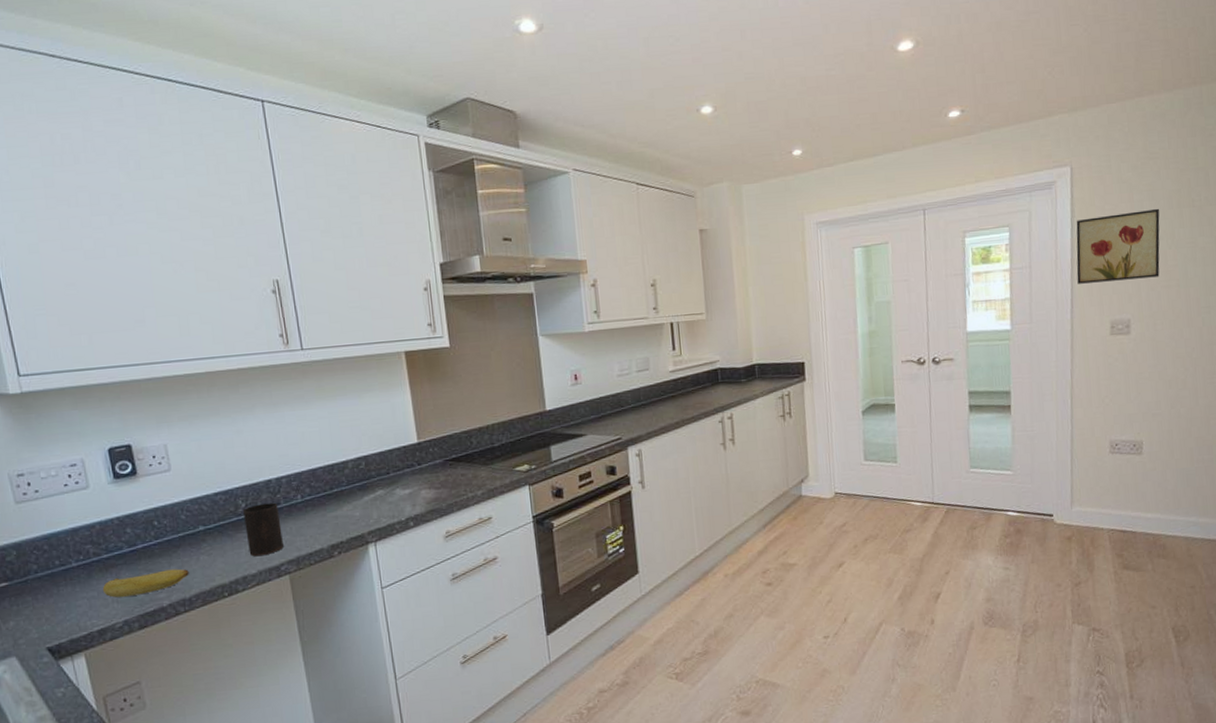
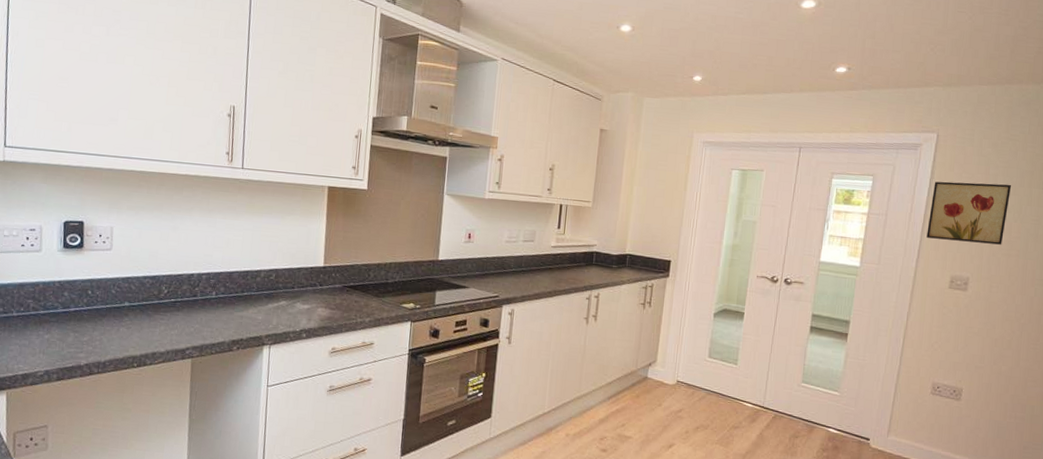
banana: present [102,569,189,598] -> none [33,332,108,351]
cup: present [242,502,284,557] -> none [162,293,195,338]

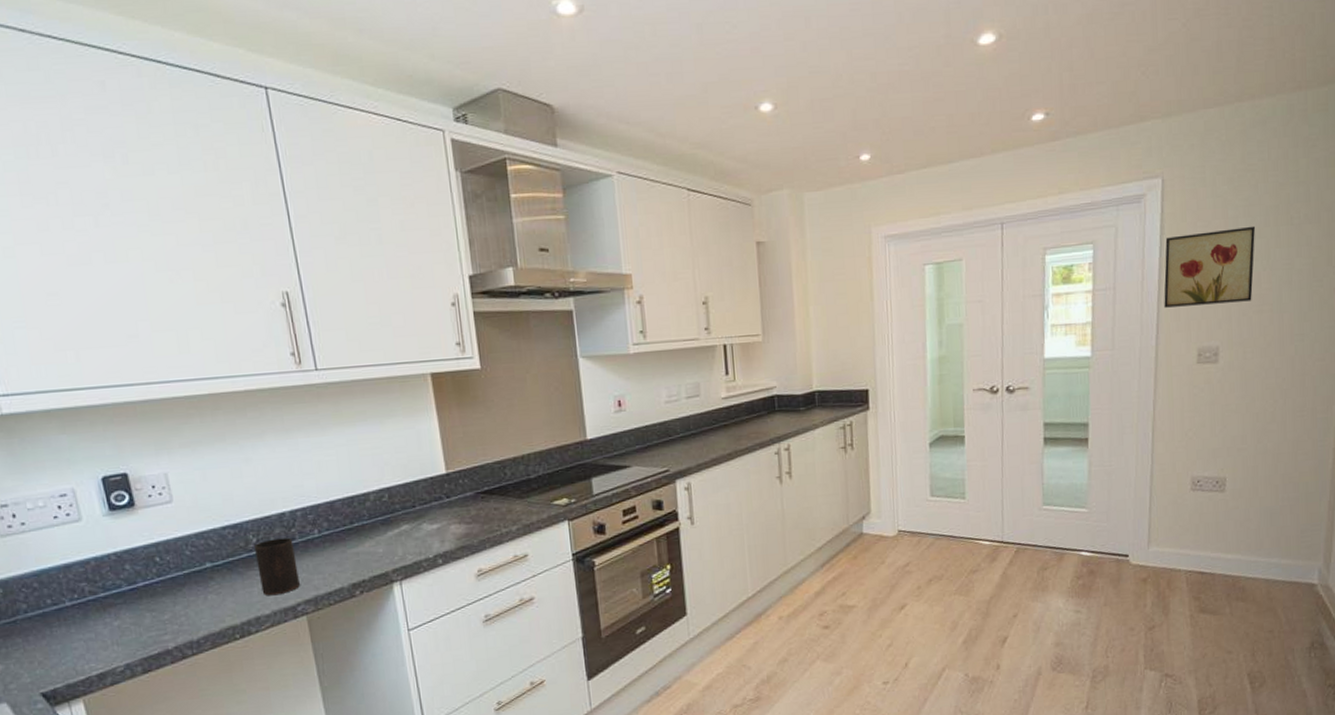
cup: none [162,293,195,338] -> present [253,537,300,596]

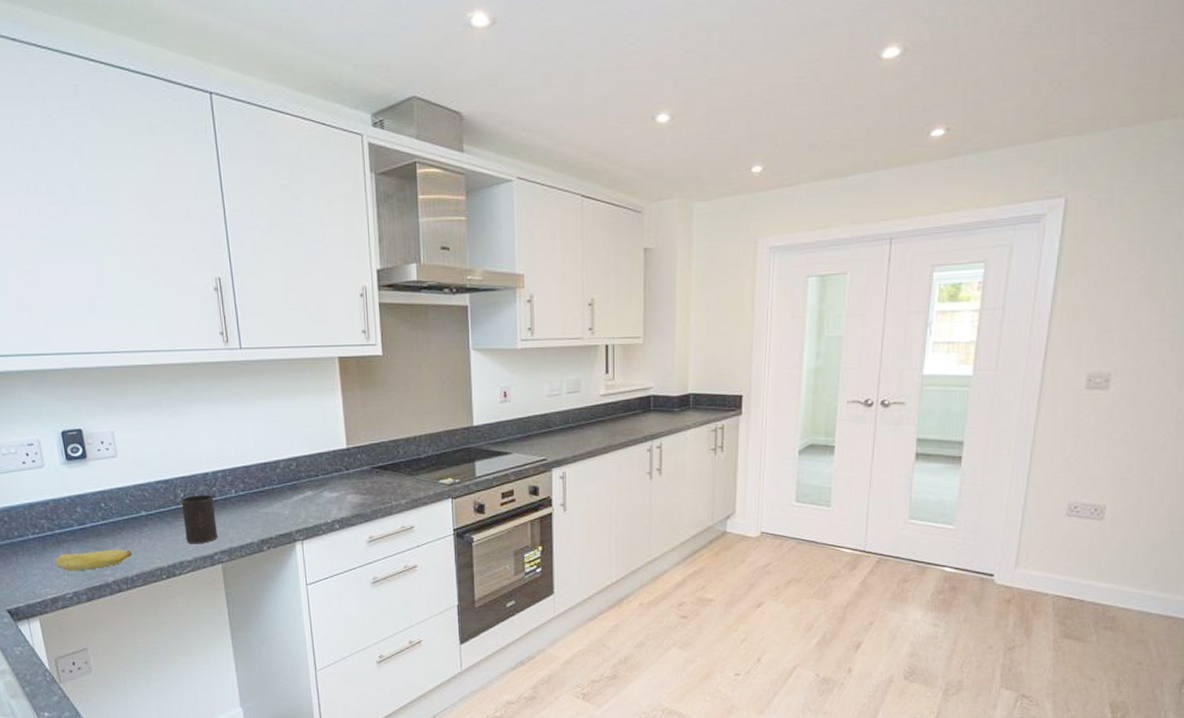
banana: none [100,609,196,640] -> present [55,549,132,570]
wall art: present [1164,226,1256,308] -> none [1055,250,1165,331]

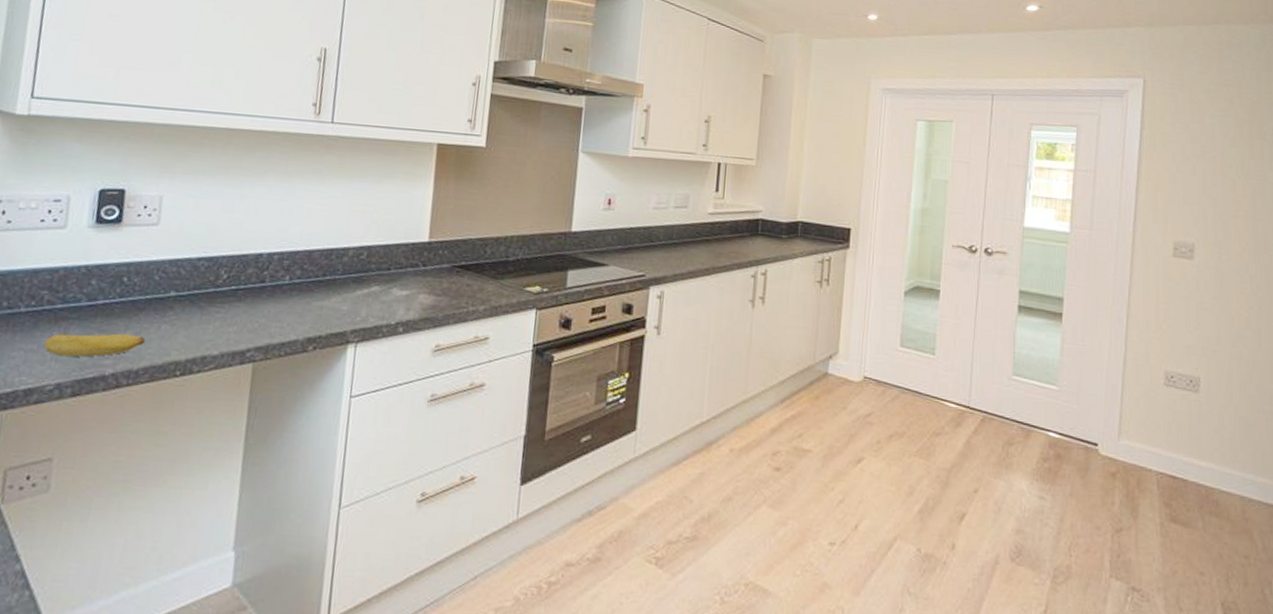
cup: present [181,495,217,544] -> none [216,278,263,337]

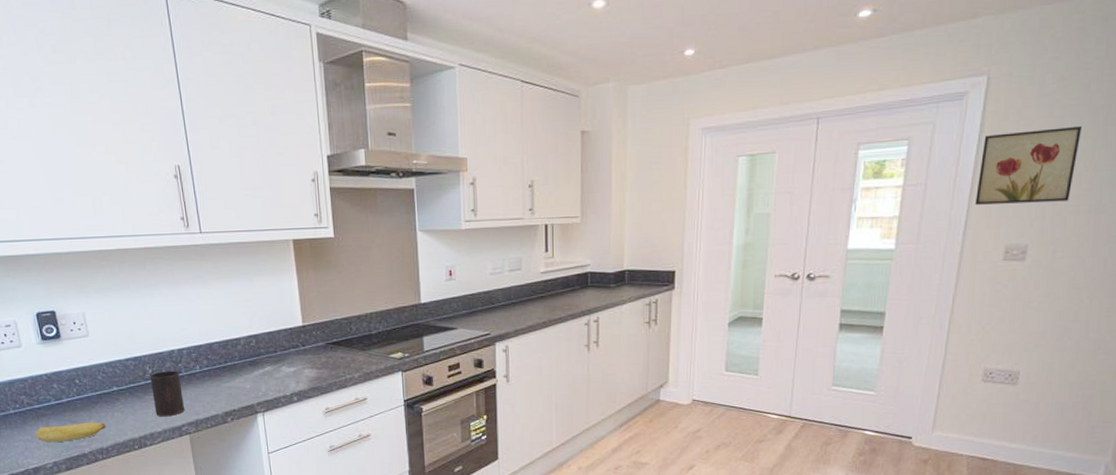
cup: none [216,278,263,337] -> present [149,371,185,417]
wall art: none [1142,132,1231,205] -> present [975,125,1083,205]

